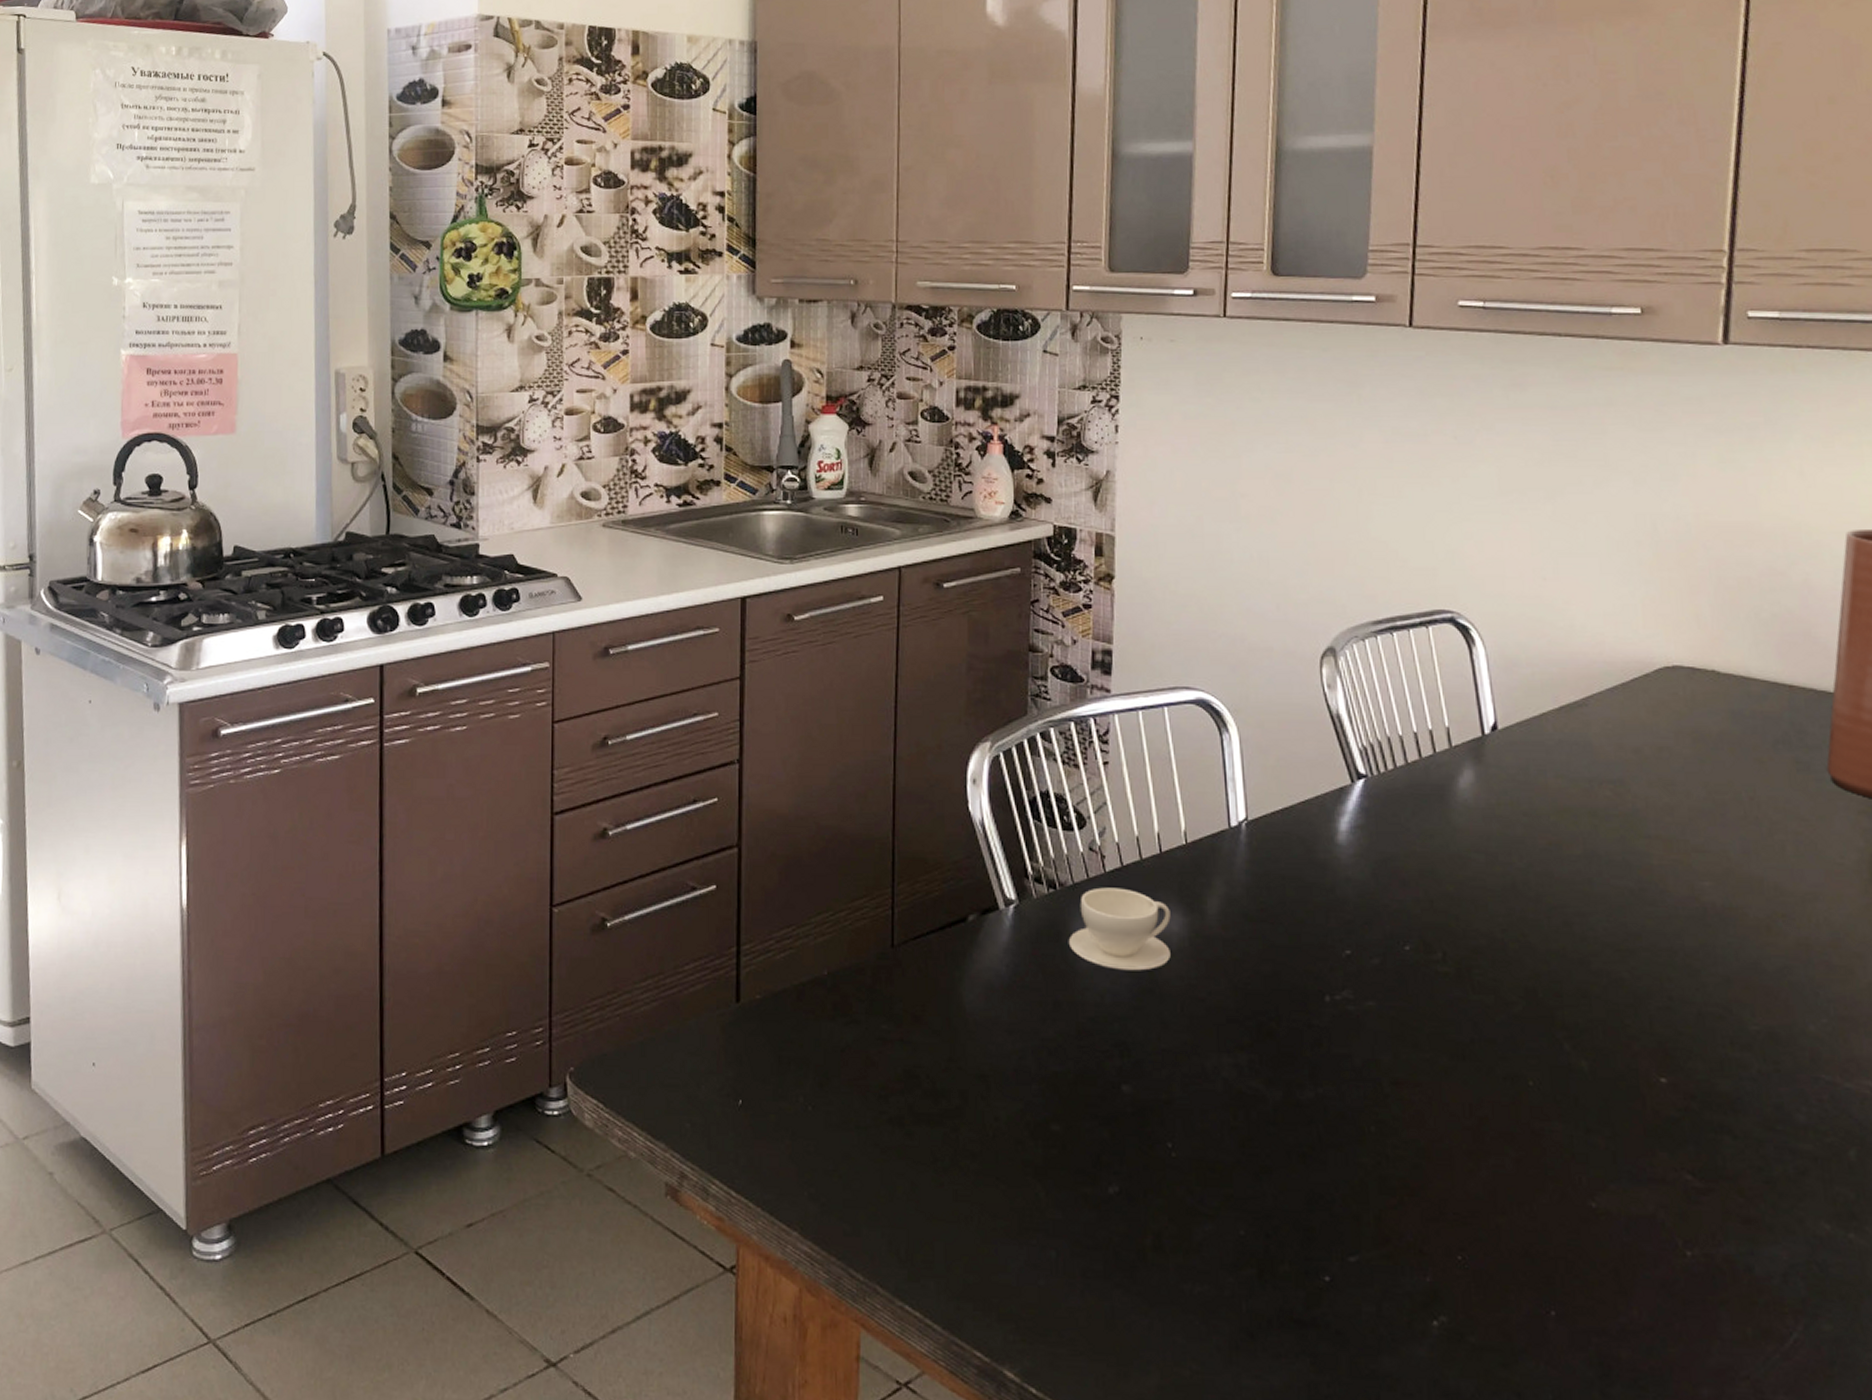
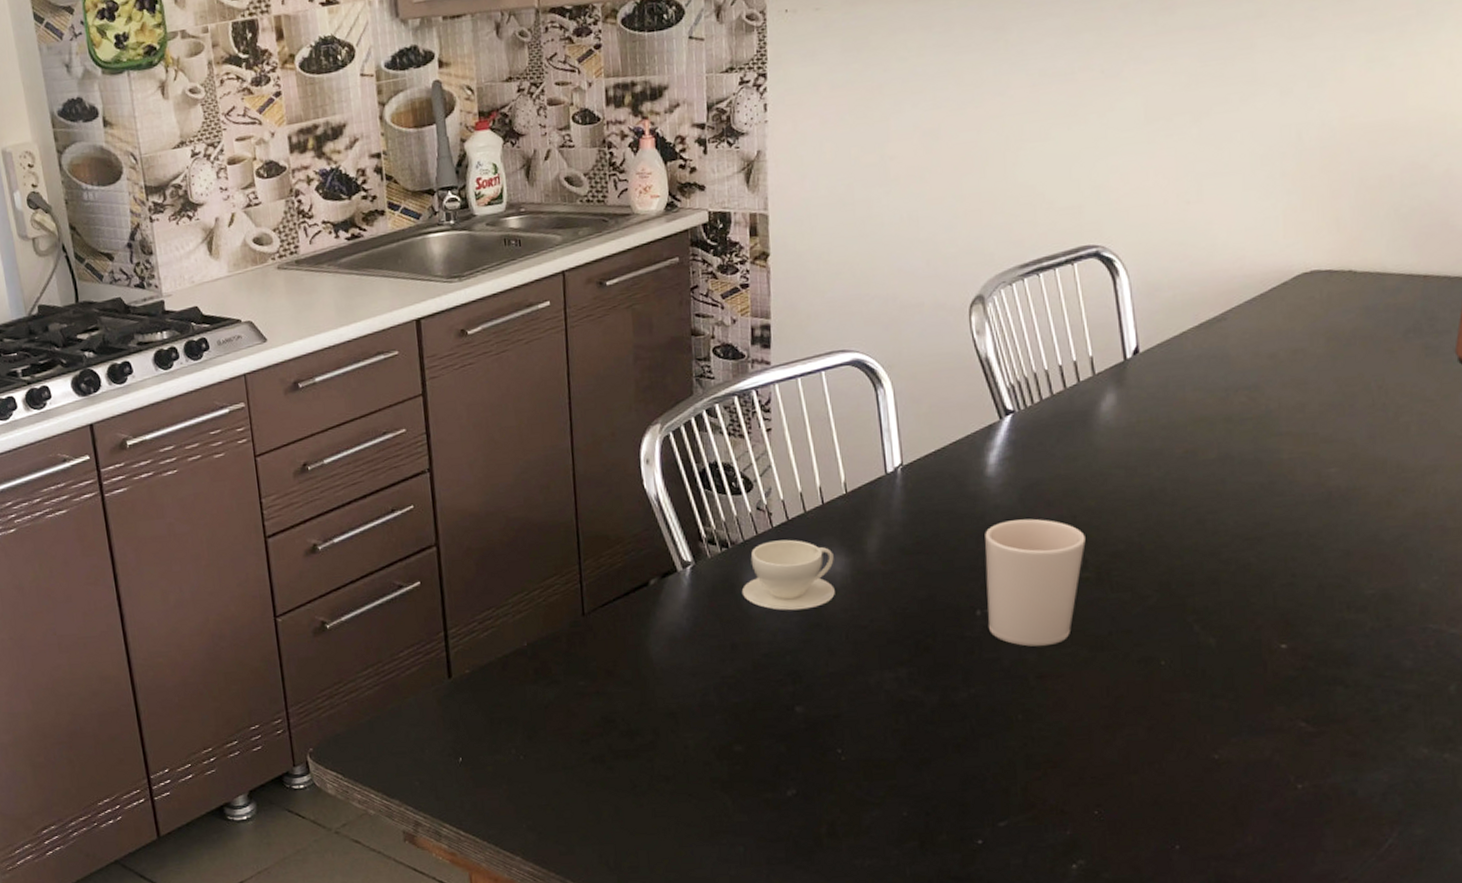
mug: none [1334,897,1444,1047] -> present [984,518,1086,647]

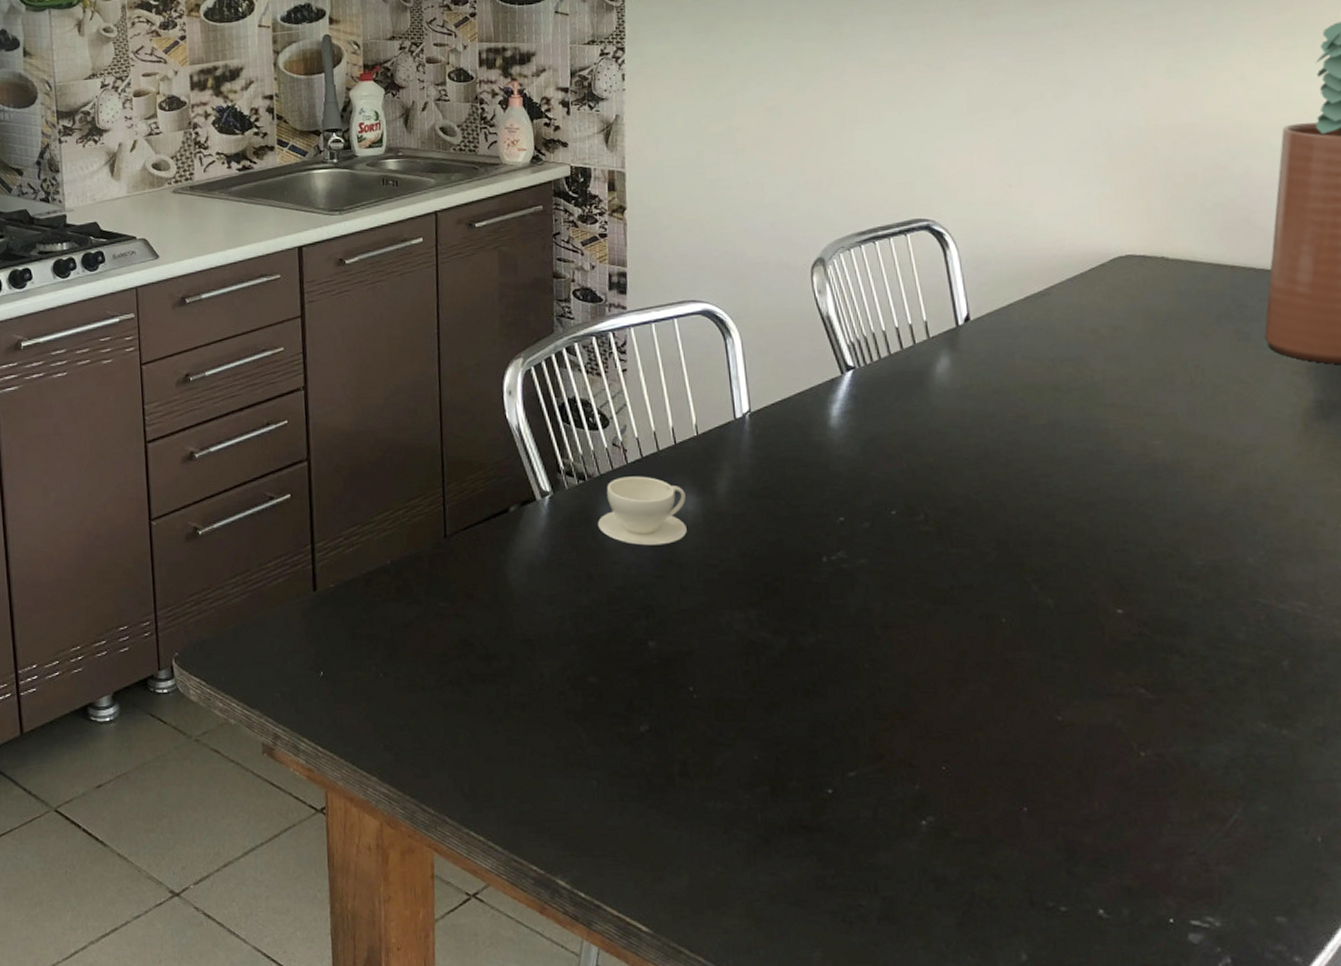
mug: present [984,518,1086,647] -> none [829,471,926,596]

